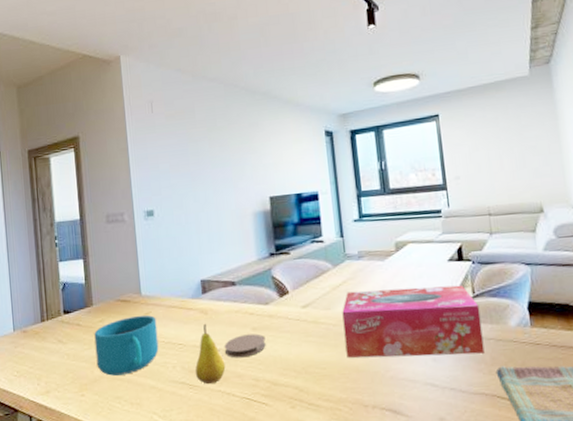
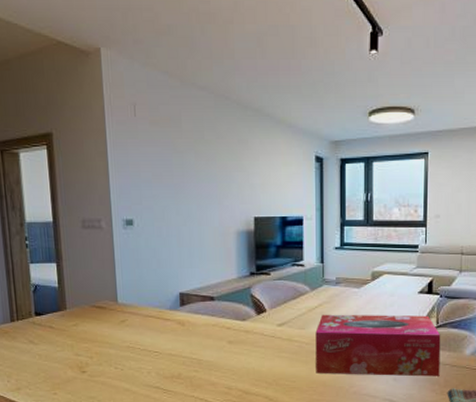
cup: present [94,315,159,376] -> none [67,322,134,377]
fruit: present [195,323,226,385] -> none [169,334,200,390]
coaster: present [224,333,266,358] -> none [199,347,240,368]

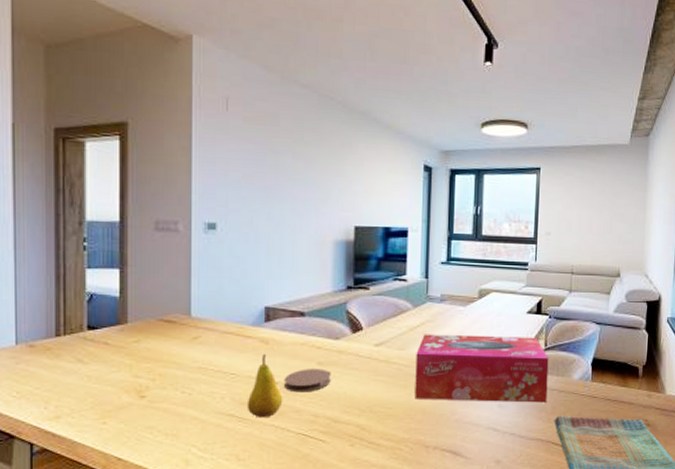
fruit: none [169,334,200,390] -> present [246,353,283,418]
coaster: none [199,347,240,368] -> present [283,369,331,393]

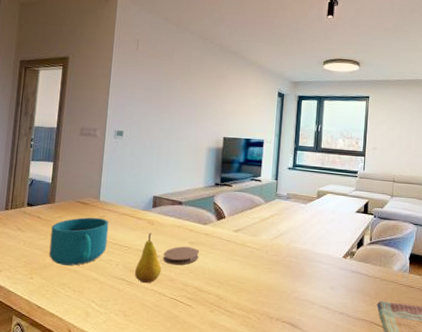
cup: none [126,339,207,403] -> present [49,217,109,266]
tissue box: present [415,334,549,403] -> none [263,224,373,288]

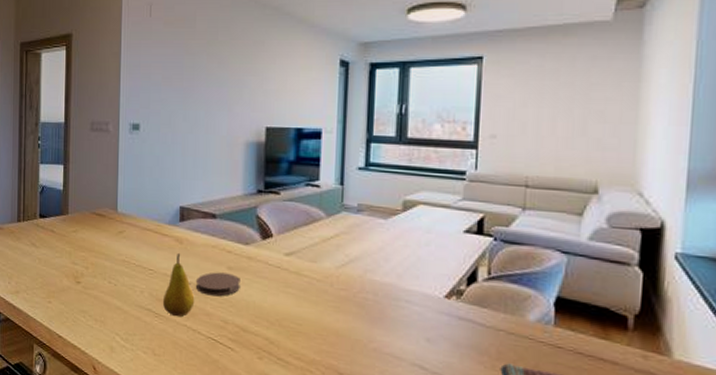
cup: present [49,217,109,266] -> none [66,232,130,290]

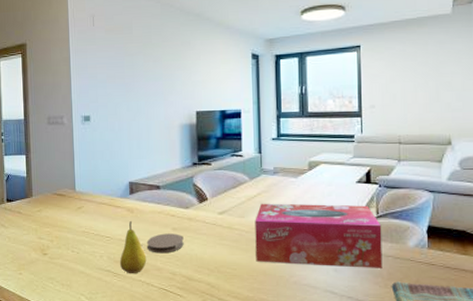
tissue box: none [327,247,494,345] -> present [255,203,383,268]

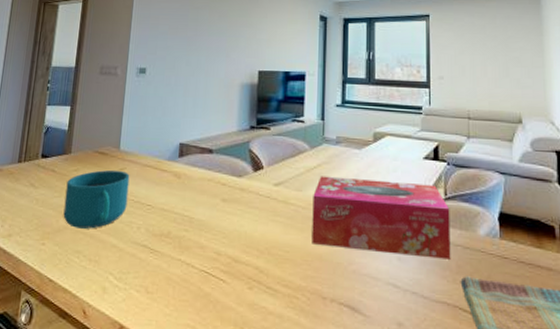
cup: none [32,208,89,259] -> present [63,169,130,229]
fruit: present [119,220,147,274] -> none [158,187,190,252]
coaster: present [146,233,184,254] -> none [191,204,233,229]

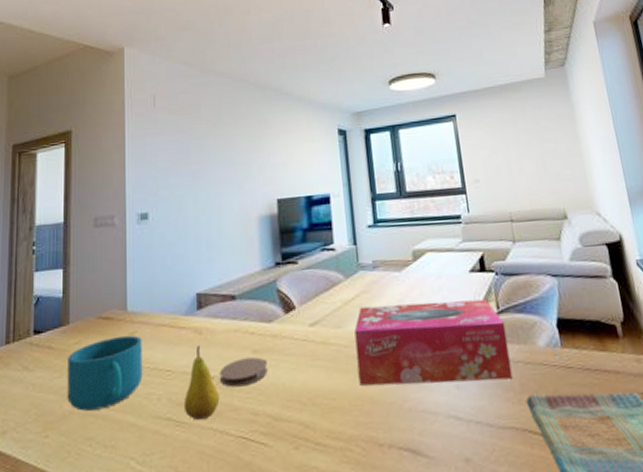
fruit: none [158,187,190,252] -> present [183,344,220,421]
coaster: none [191,204,233,229] -> present [219,357,268,388]

